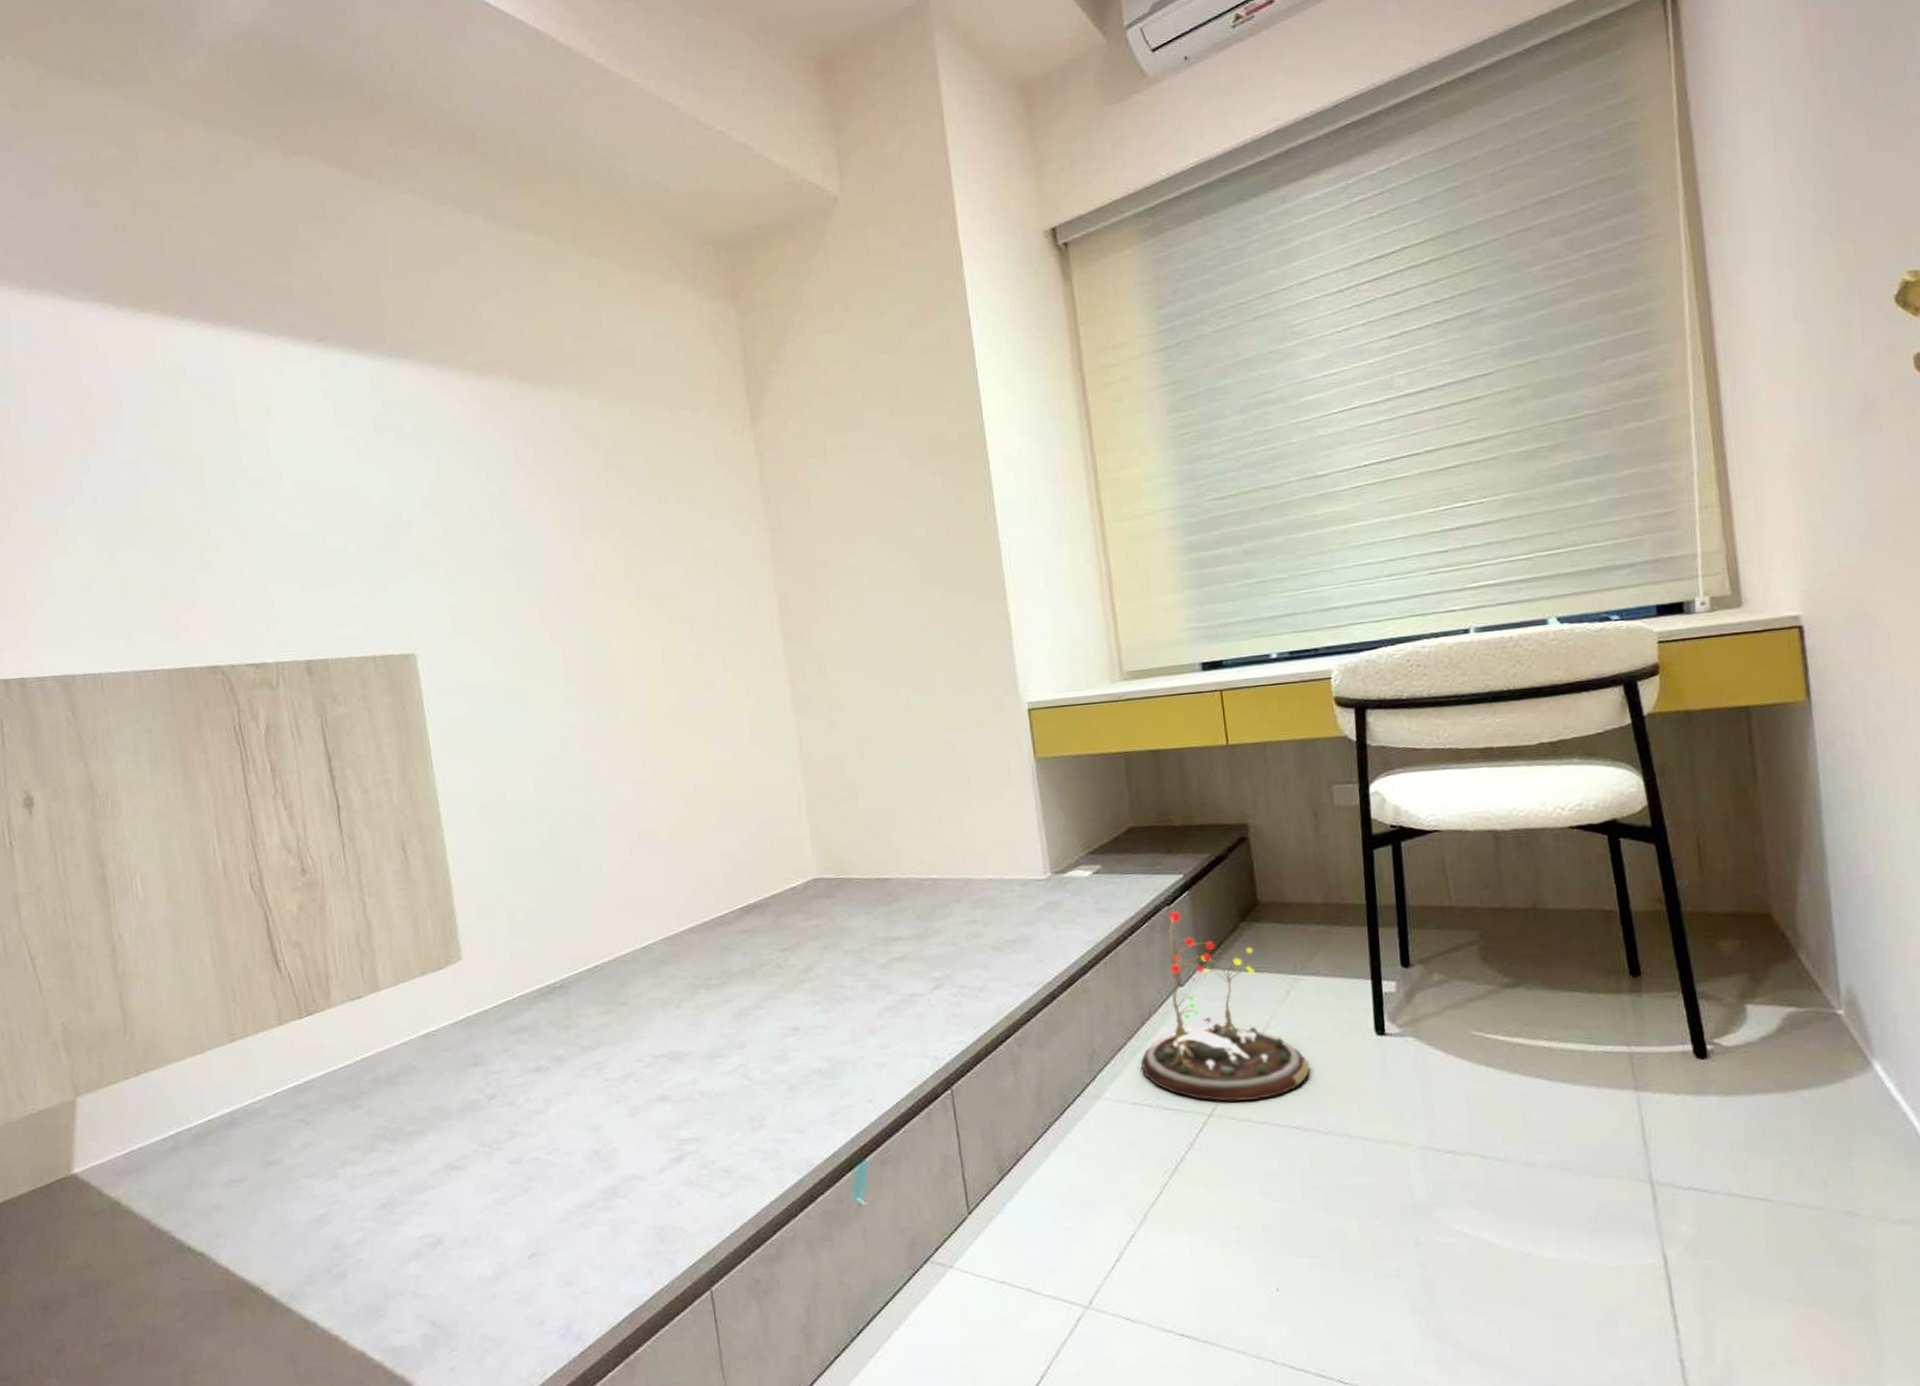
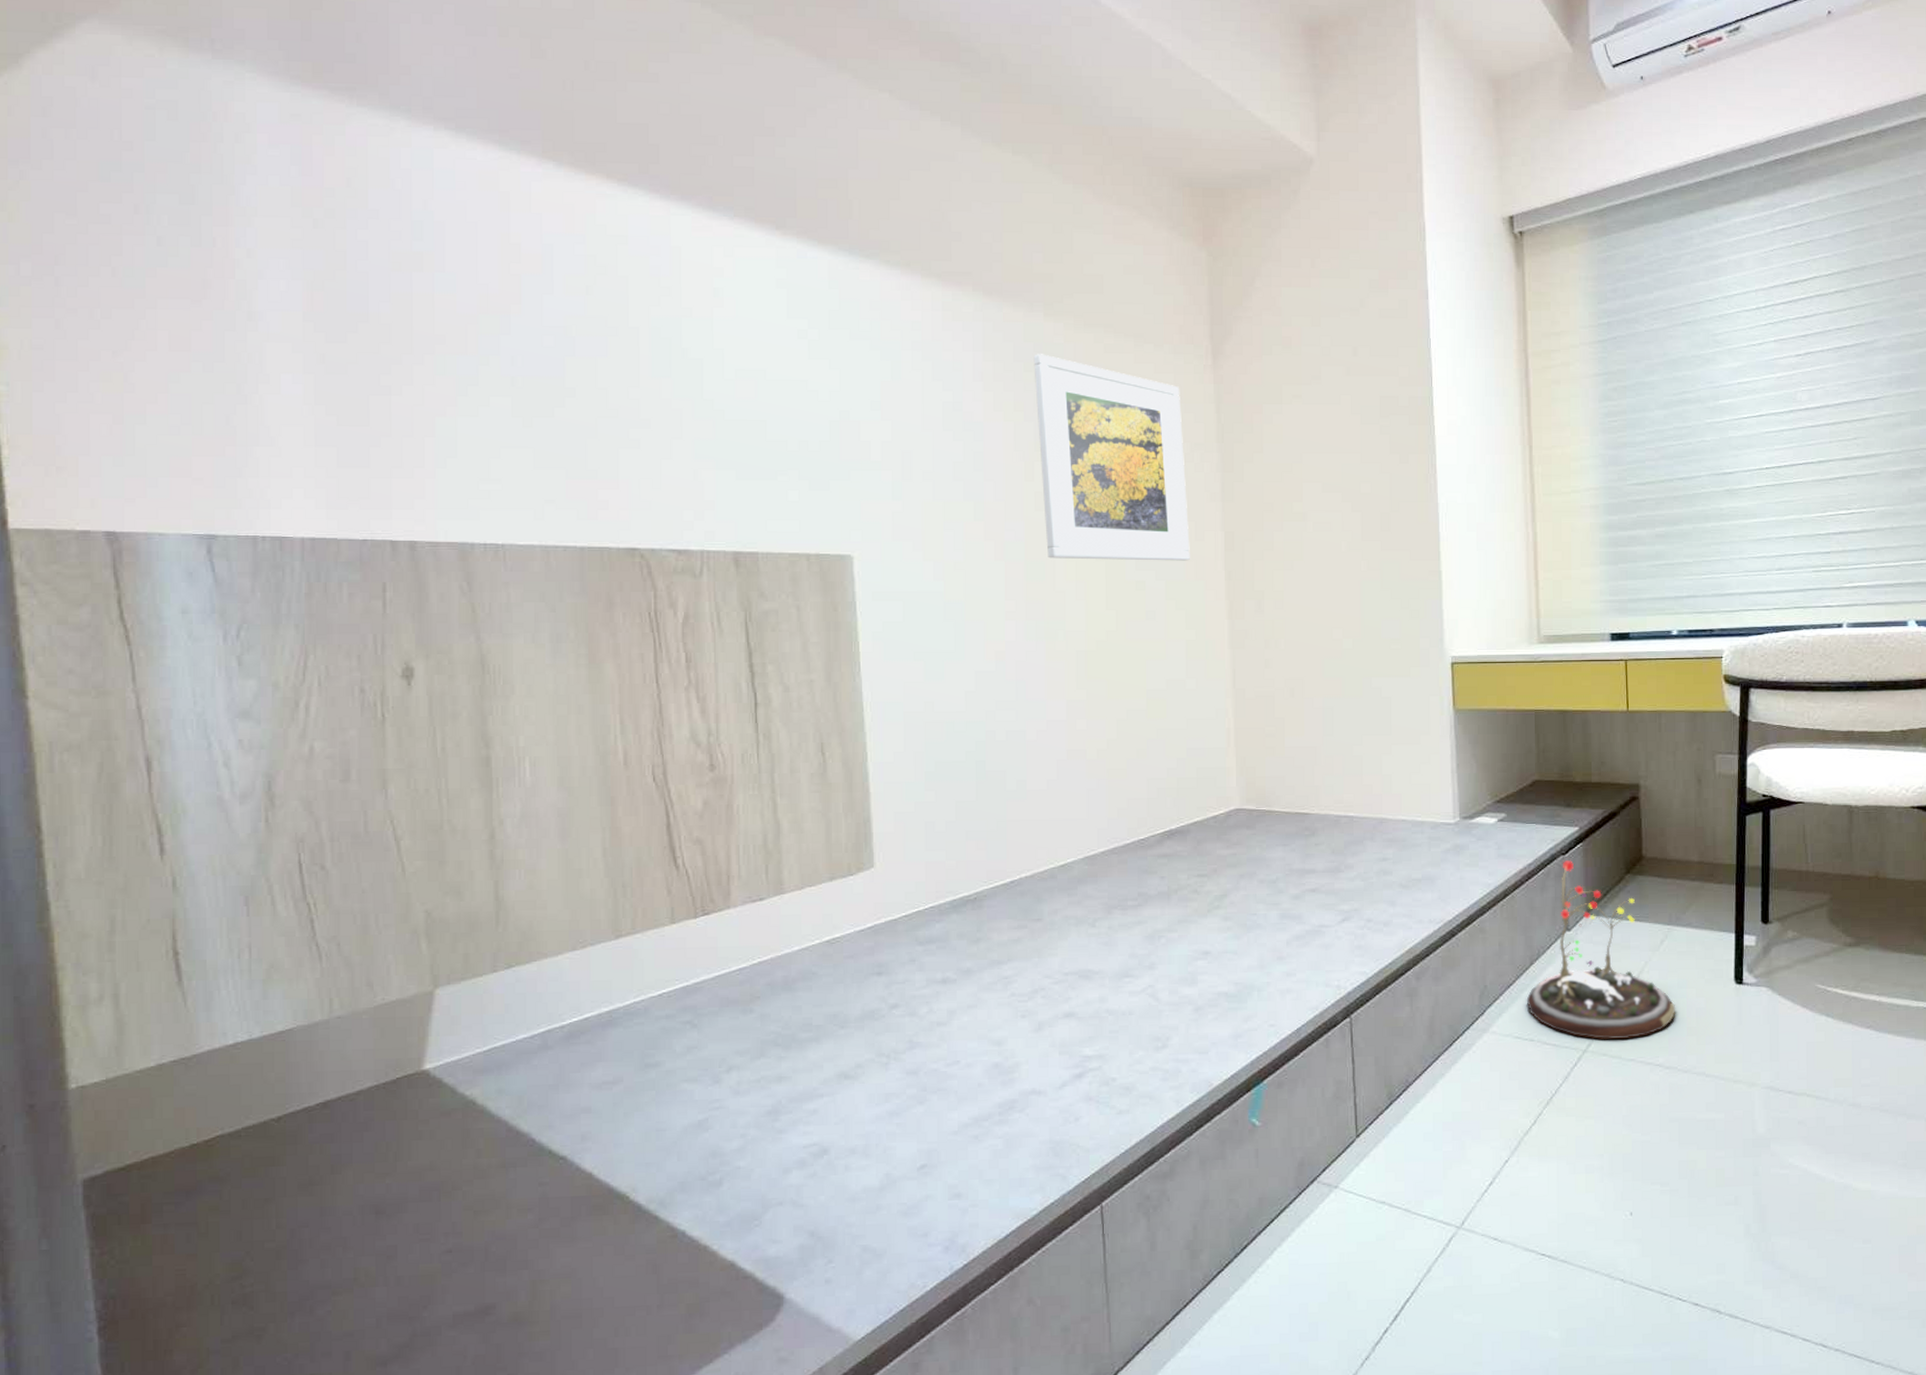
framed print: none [572,433,745,639] -> present [1033,354,1190,561]

